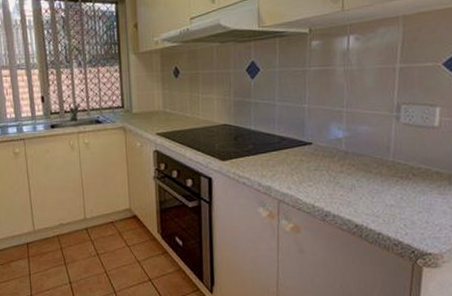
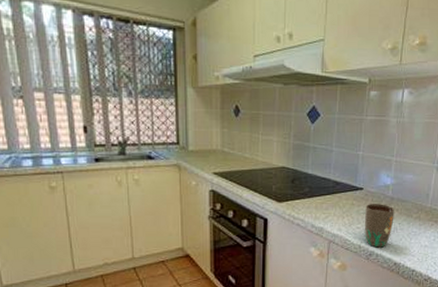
mug: none [315,159,351,208] -> present [364,204,395,248]

